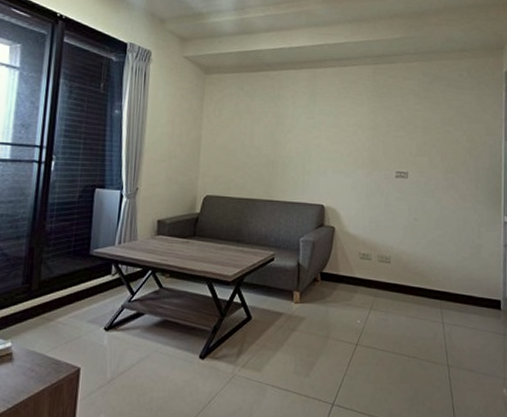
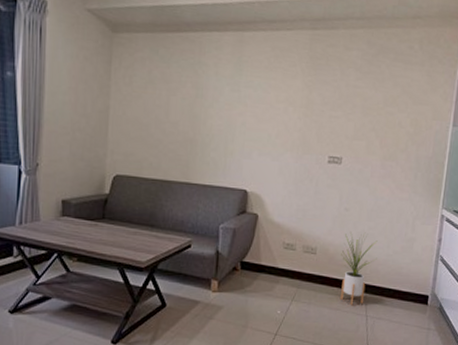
house plant: none [414,240,448,312] -> present [340,231,378,305]

